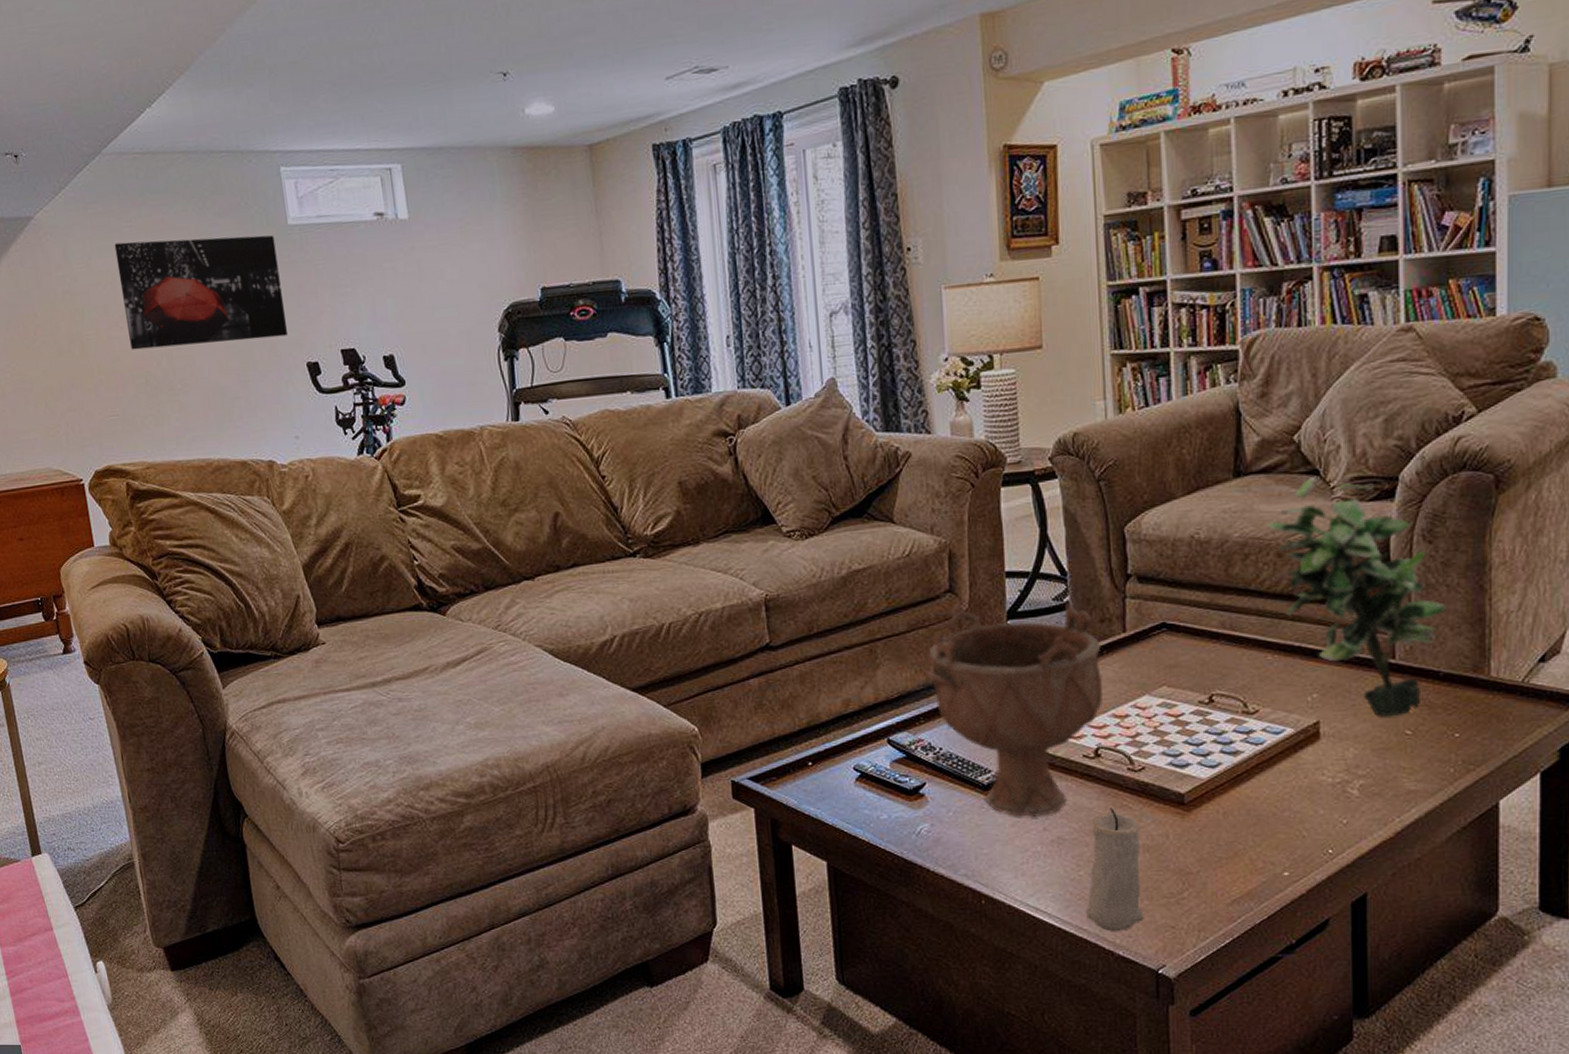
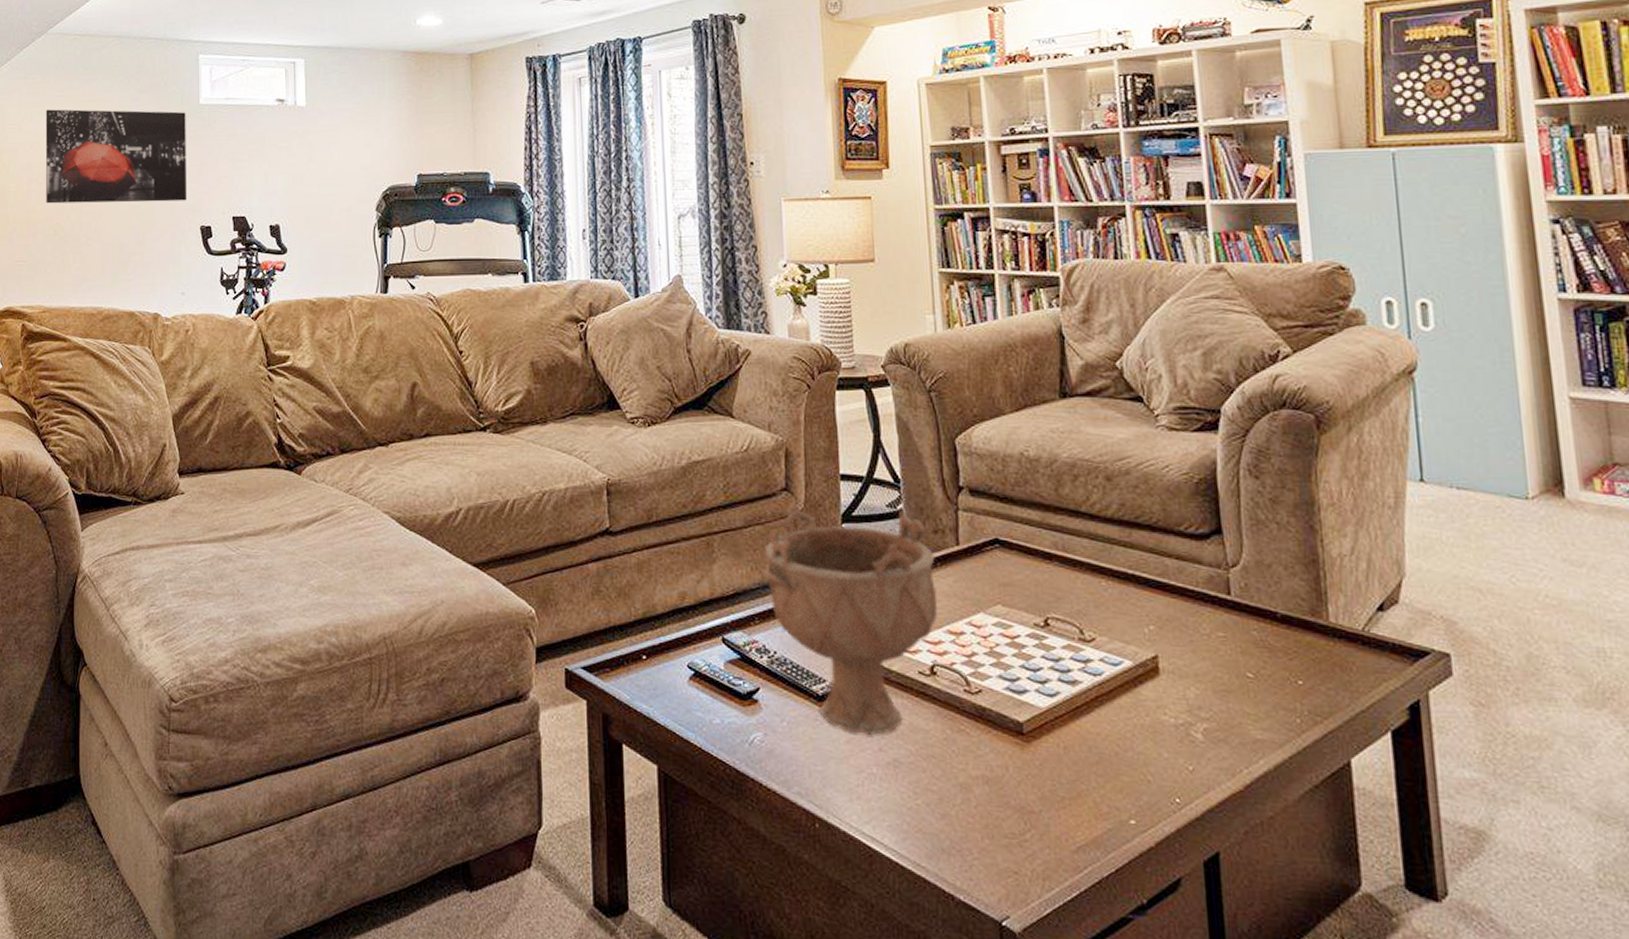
candle: present [1086,807,1144,932] -> none [924,731,985,873]
potted plant: present [1267,477,1446,717] -> none [1094,404,1278,657]

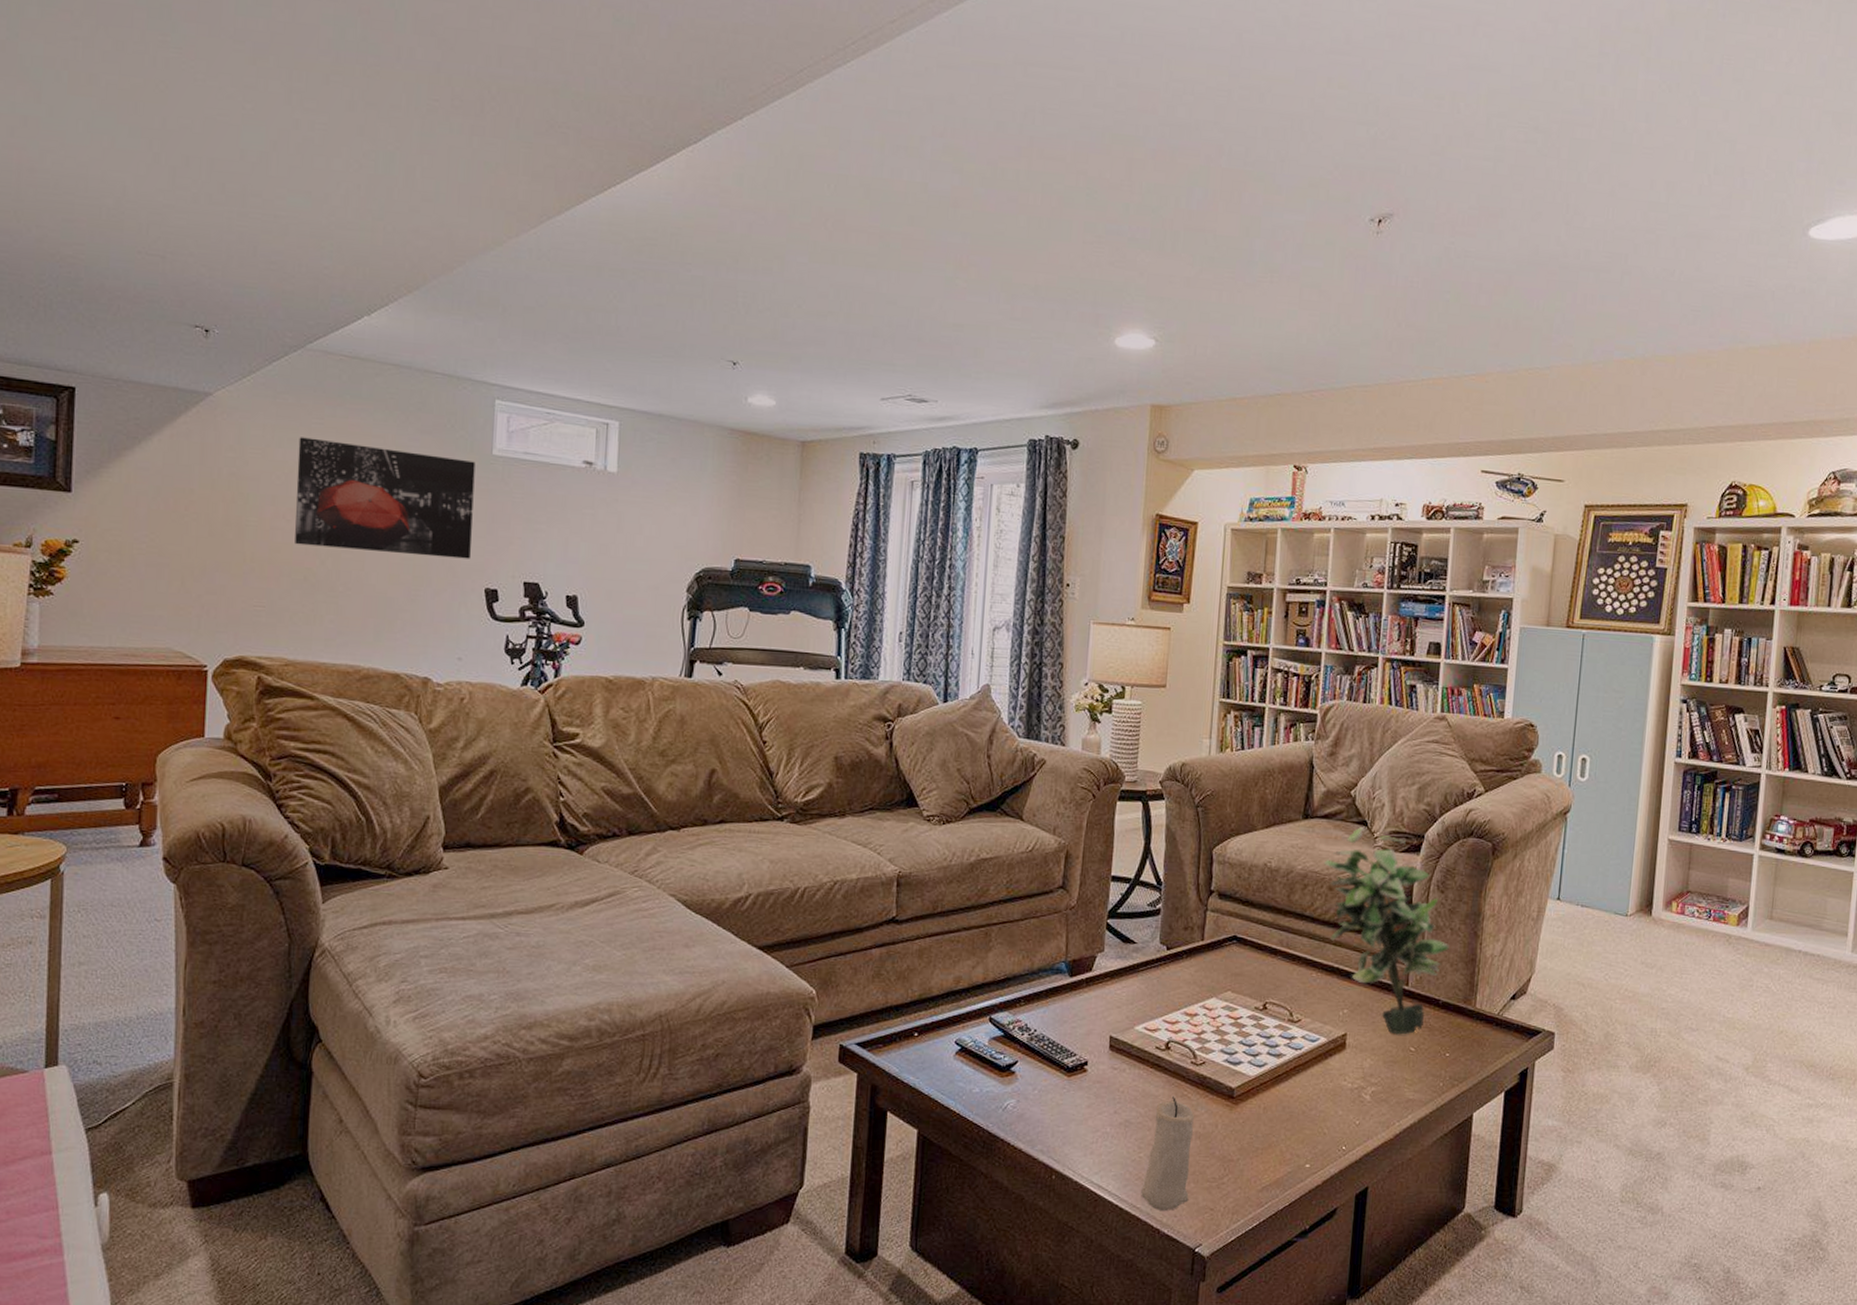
decorative bowl: present [762,504,937,735] -> none [1032,900,1183,1100]
candle: none [924,731,985,873] -> present [1141,1096,1194,1212]
potted plant: none [1094,404,1278,657] -> present [1323,827,1449,1035]

